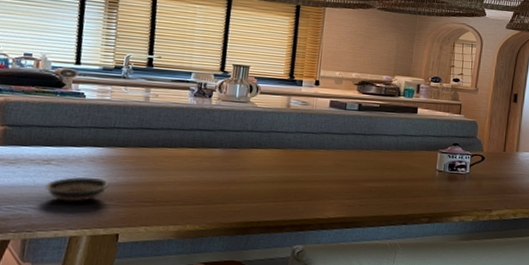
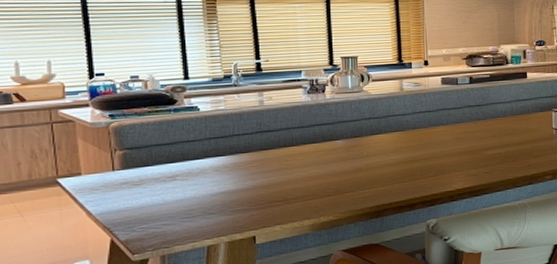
saucer: present [45,176,110,202] -> none [175,185,238,214]

